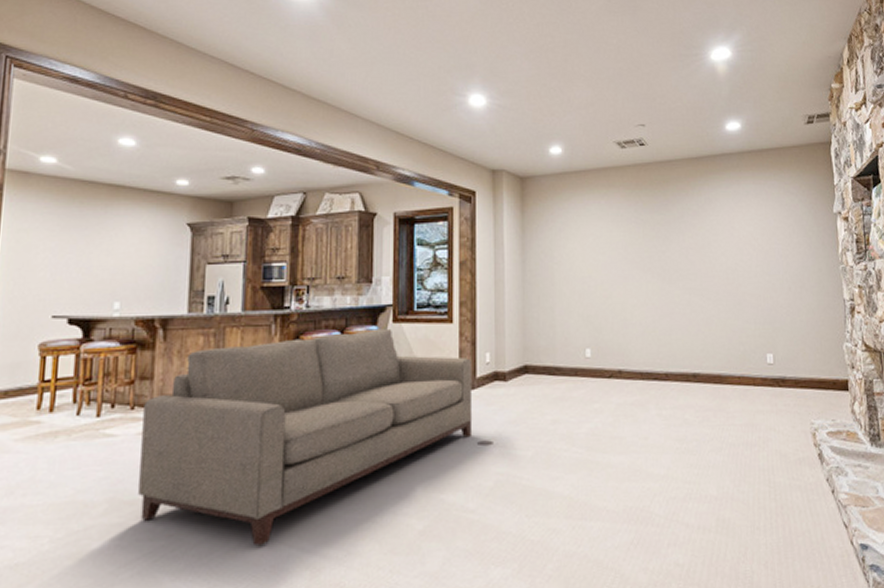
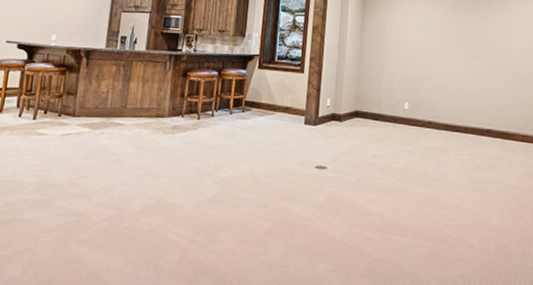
sofa: present [138,328,473,546] -> none [59,72,316,228]

